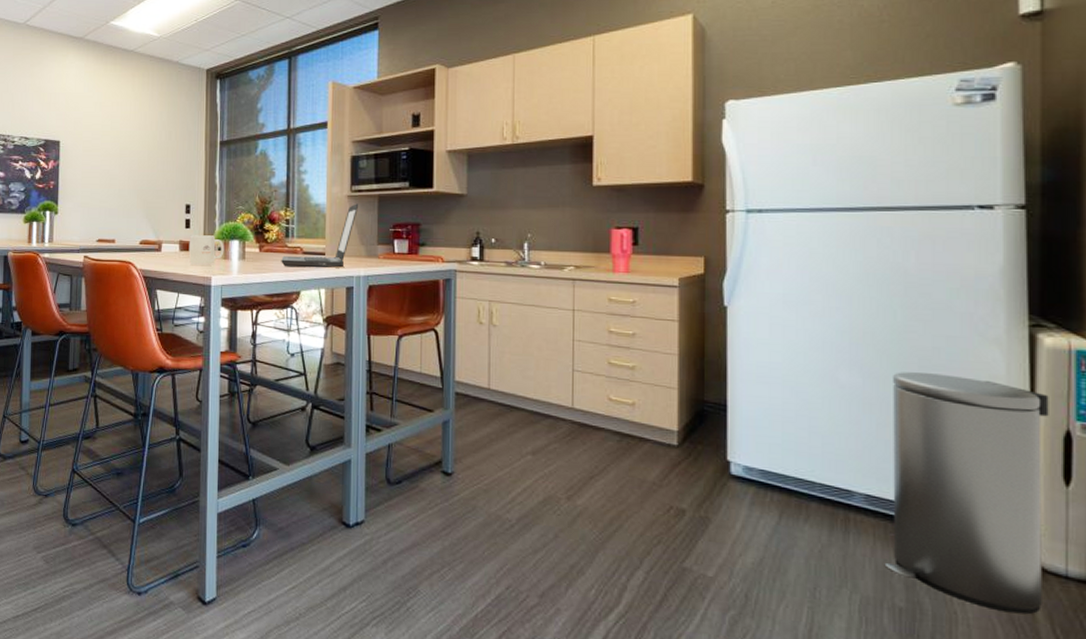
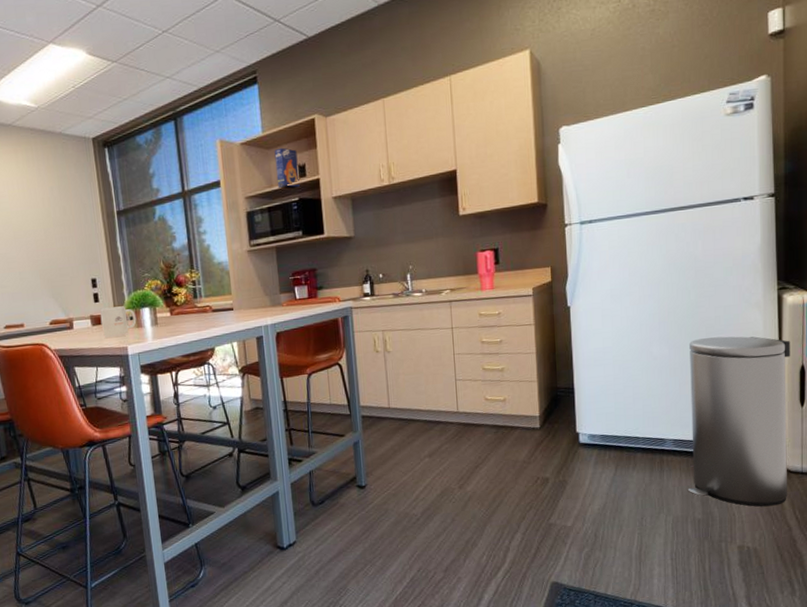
laptop computer: present [281,203,358,268] -> none [192,257,259,327]
cereal box: none [387,95,412,138] -> present [274,147,300,189]

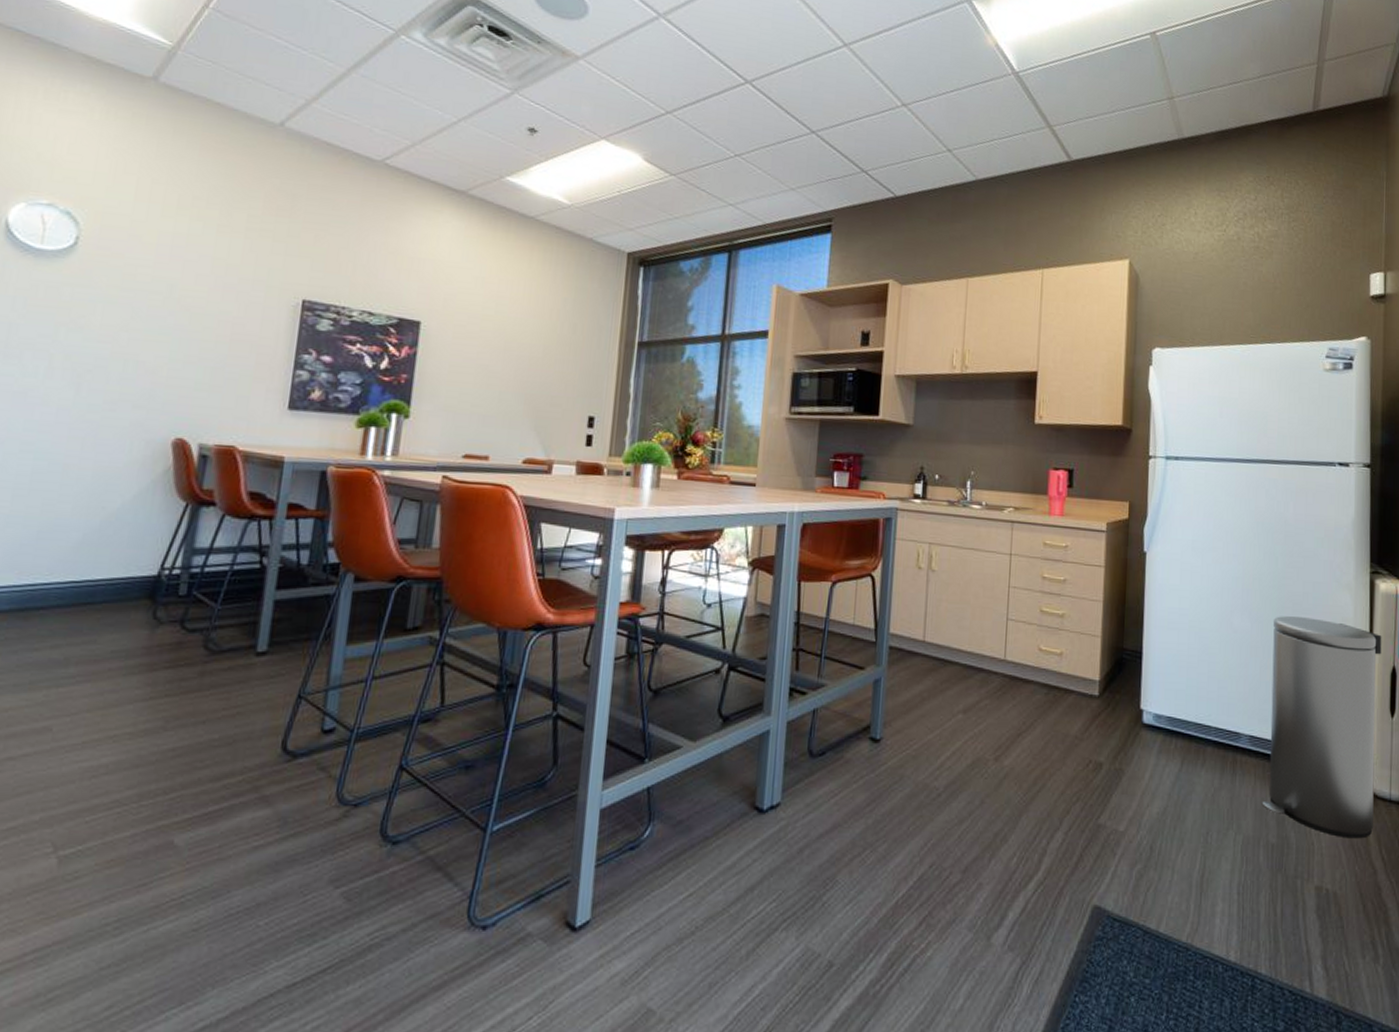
mug: present [100,306,137,338] -> none [587,455,634,494]
cereal box: present [274,147,300,189] -> none [834,308,863,357]

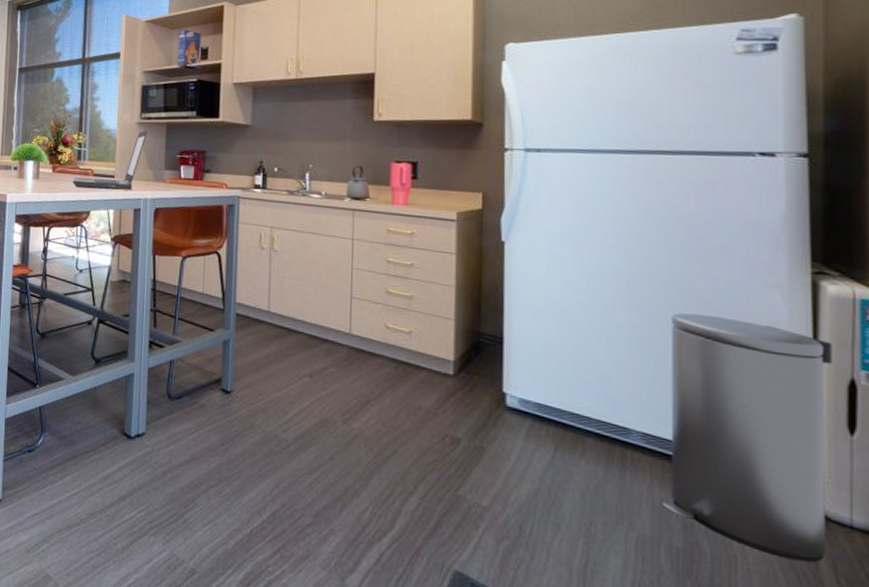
laptop computer: none [703,428,797,502] -> present [73,130,147,190]
cereal box: none [834,308,863,357] -> present [177,29,201,70]
kettle: none [1006,472,1030,512] -> present [346,165,371,201]

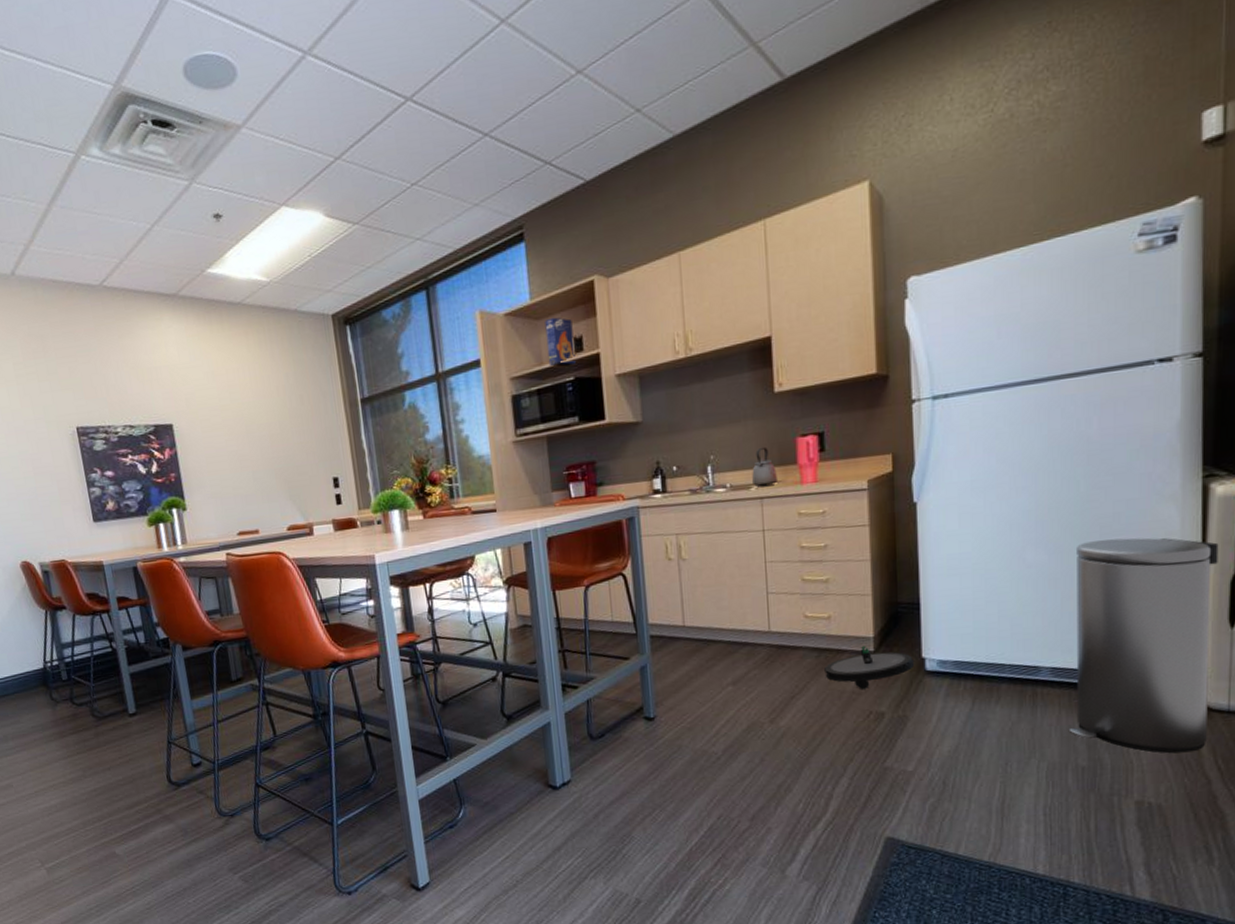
laptop computer: present [73,130,147,190] -> none [448,449,526,531]
robot vacuum: none [402,367,495,411] -> present [824,645,915,689]

